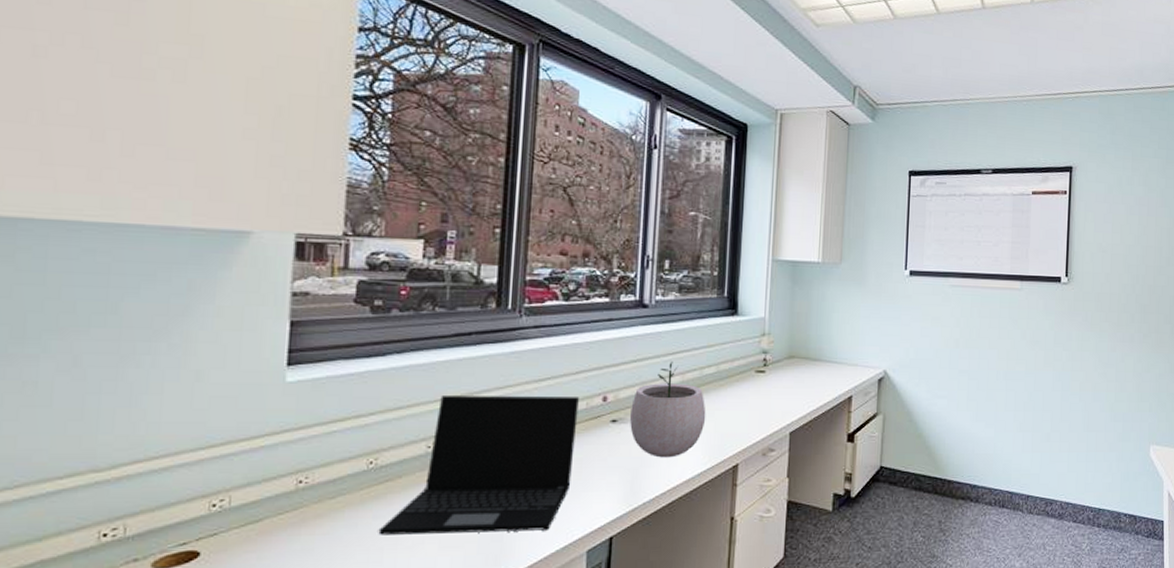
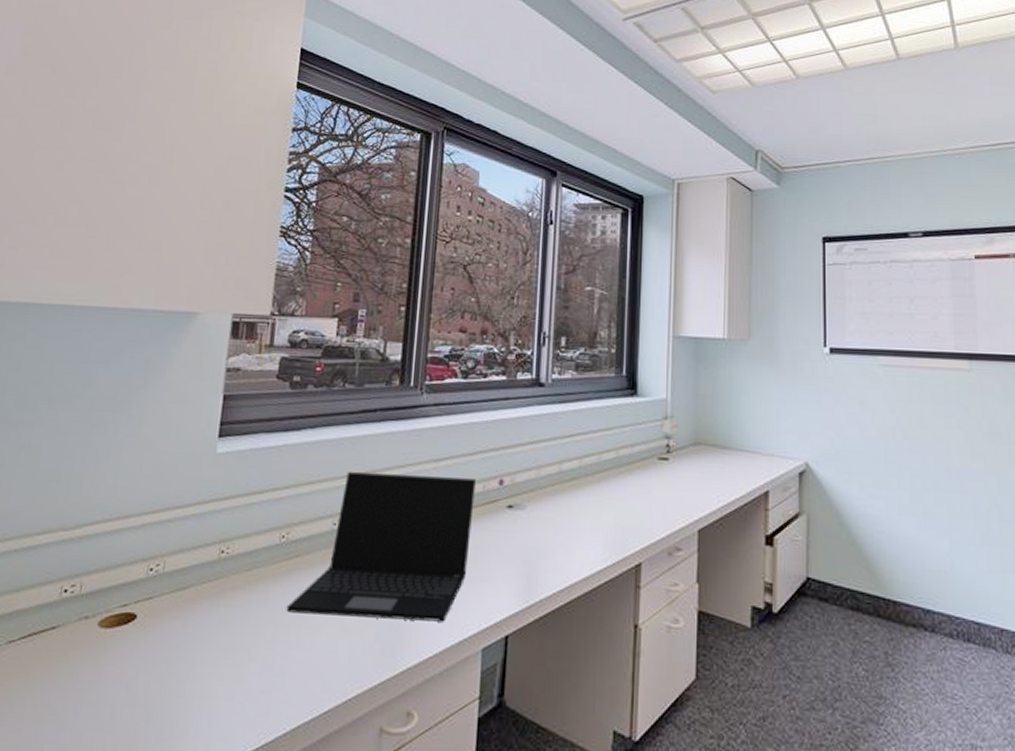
plant pot: present [630,360,706,458] -> none [526,443,606,551]

